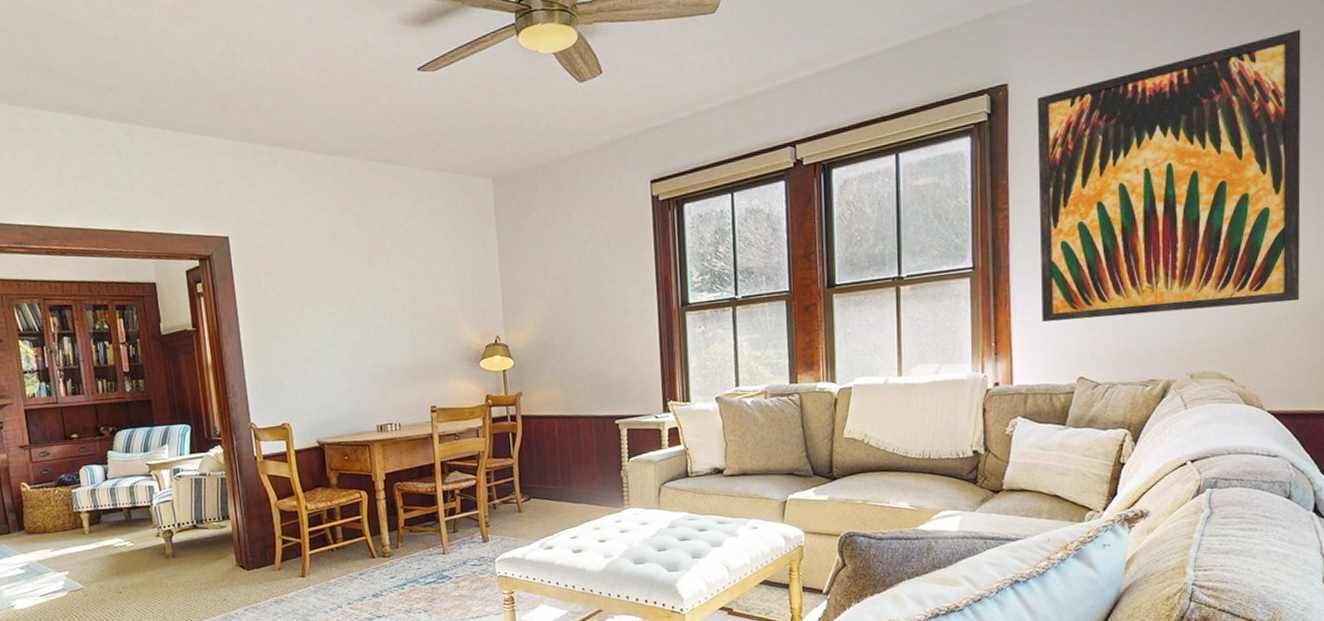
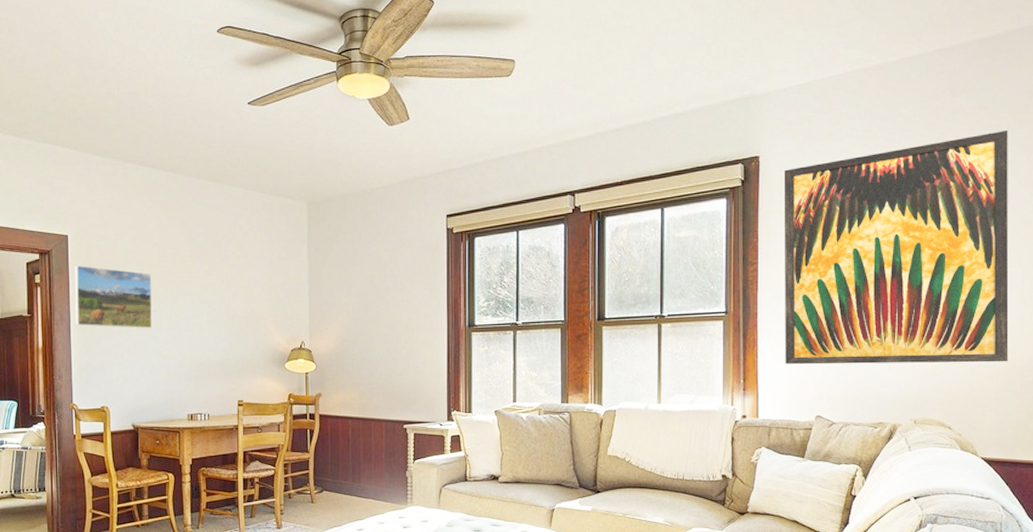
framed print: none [239,269,330,337] -> present [74,265,153,329]

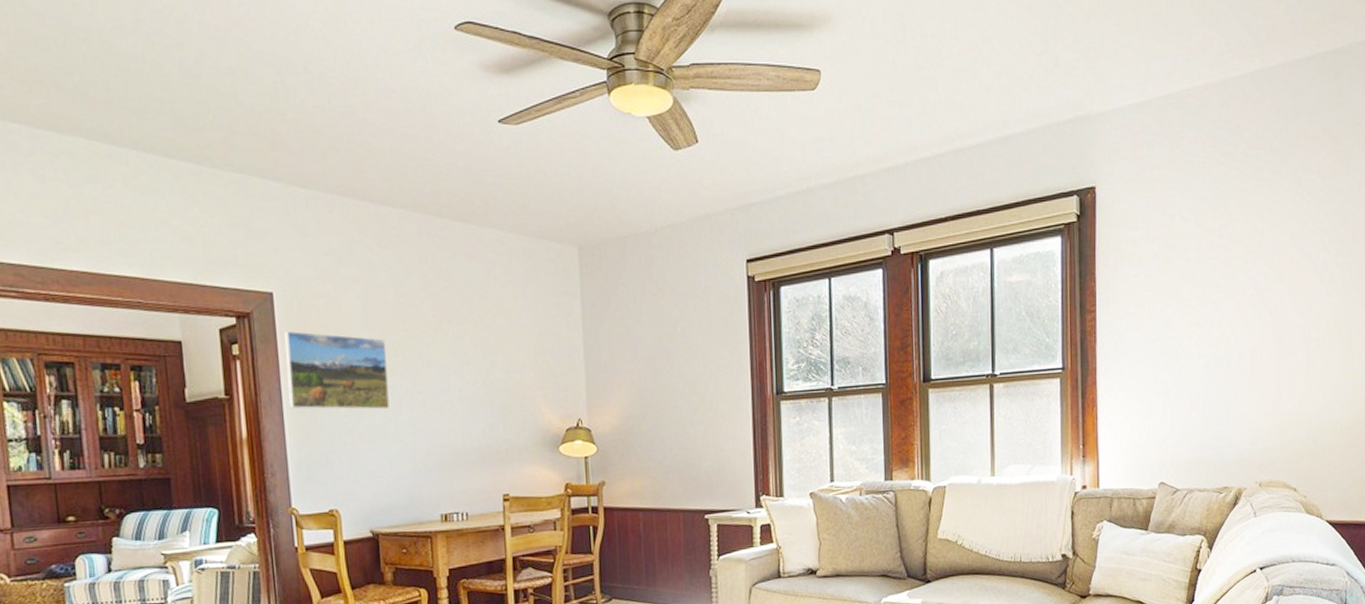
wall art: present [783,130,1009,365] -> none [1122,156,1353,426]

